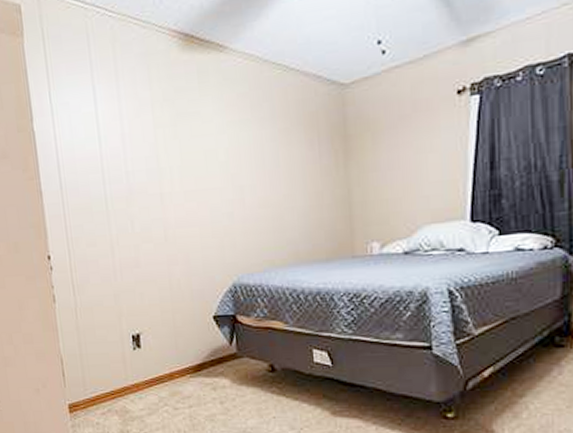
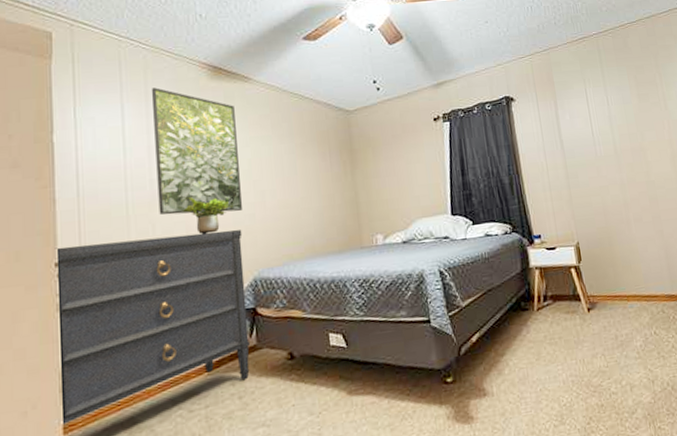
dresser: none [46,229,231,406] -> present [54,229,251,426]
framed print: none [122,64,221,211] -> present [152,87,243,215]
potted plant: none [160,192,210,233] -> present [183,197,233,235]

